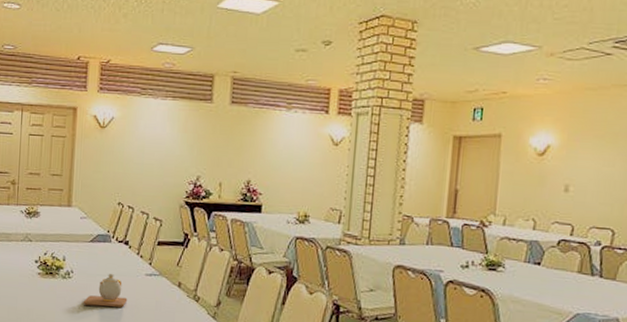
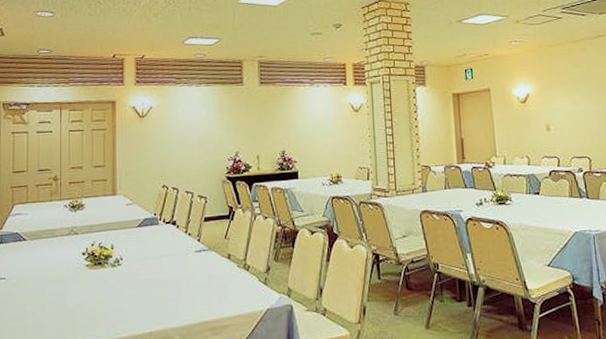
teapot: present [83,273,128,307] -> none [134,254,180,290]

